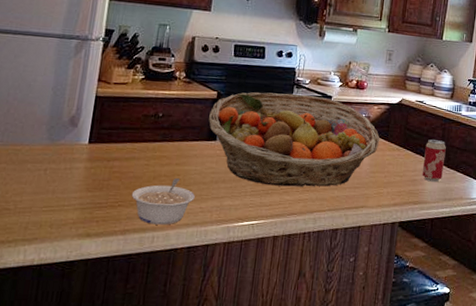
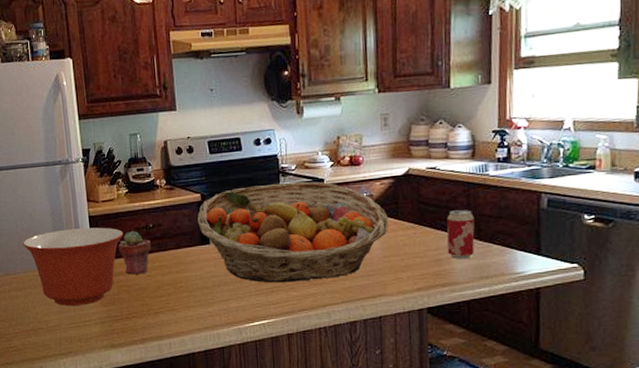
mixing bowl: none [11,105,130,188] -> present [23,227,124,307]
potted succulent: none [120,117,156,162] -> present [119,231,151,275]
legume: present [131,178,195,225] -> none [141,286,201,332]

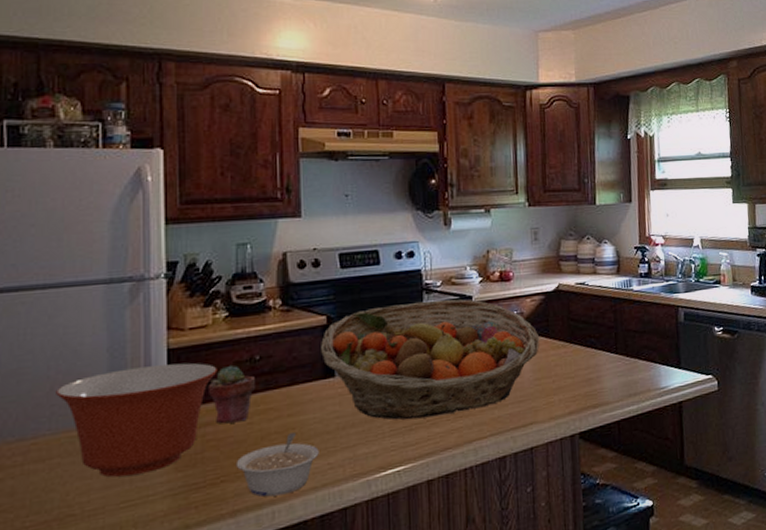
legume: none [141,286,201,332] -> present [236,433,319,497]
beverage can: present [446,210,475,260] -> none [596,325,623,378]

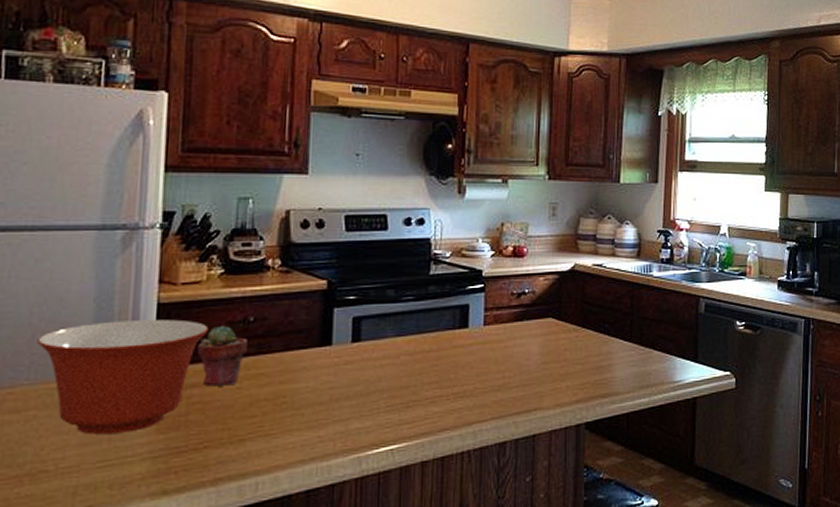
legume: present [236,433,319,497] -> none [221,401,310,467]
fruit basket: present [321,299,539,420] -> none [319,271,550,396]

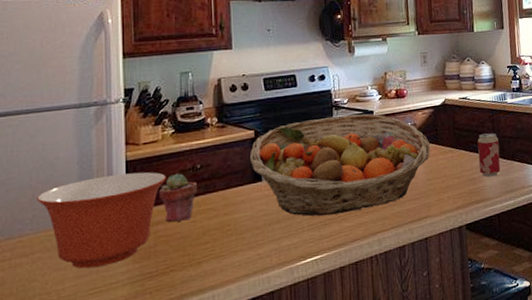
fruit basket: none [319,271,550,396] -> present [250,114,430,217]
beverage can: none [609,312,637,367] -> present [477,133,501,177]

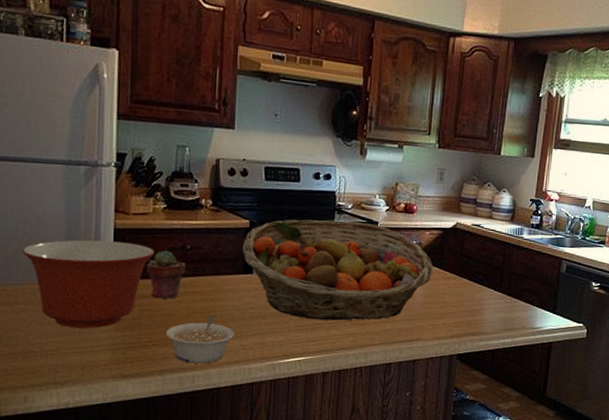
legume: none [182,229,250,284] -> present [165,315,235,364]
beverage can: present [477,133,501,177] -> none [480,266,507,312]

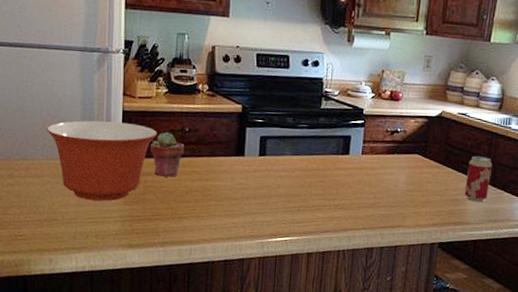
legume: present [165,315,235,364] -> none [166,193,227,239]
fruit basket: present [243,219,433,321] -> none [235,105,417,205]
beverage can: none [480,266,507,312] -> present [464,156,492,202]

